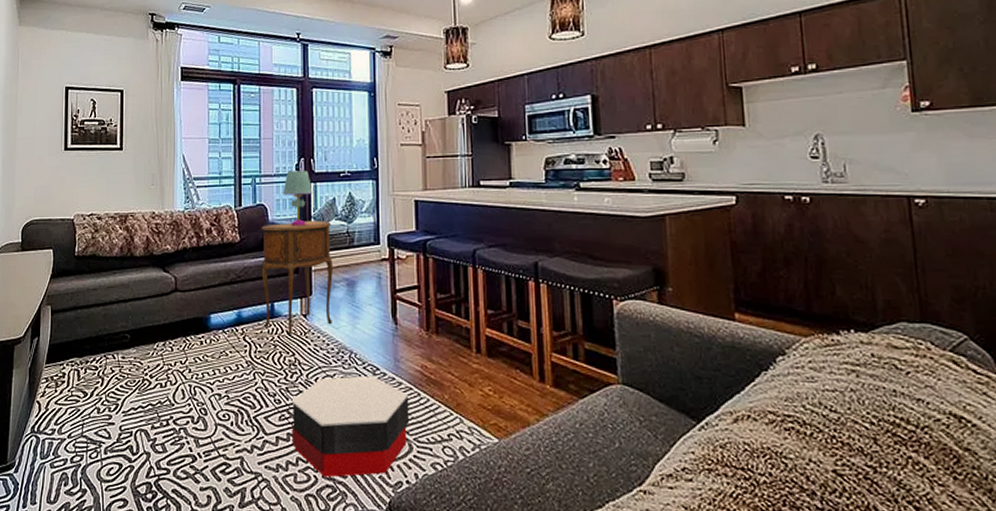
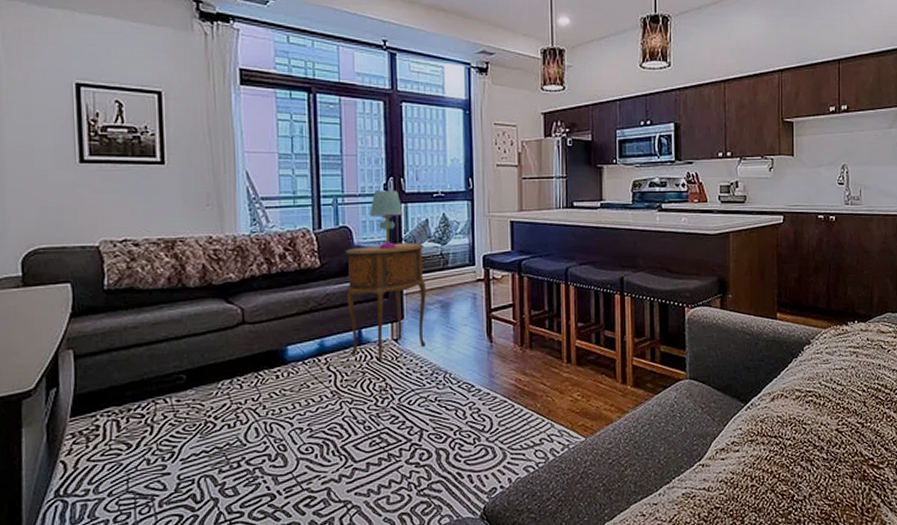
ottoman: present [291,376,410,478] -> none [382,394,504,495]

